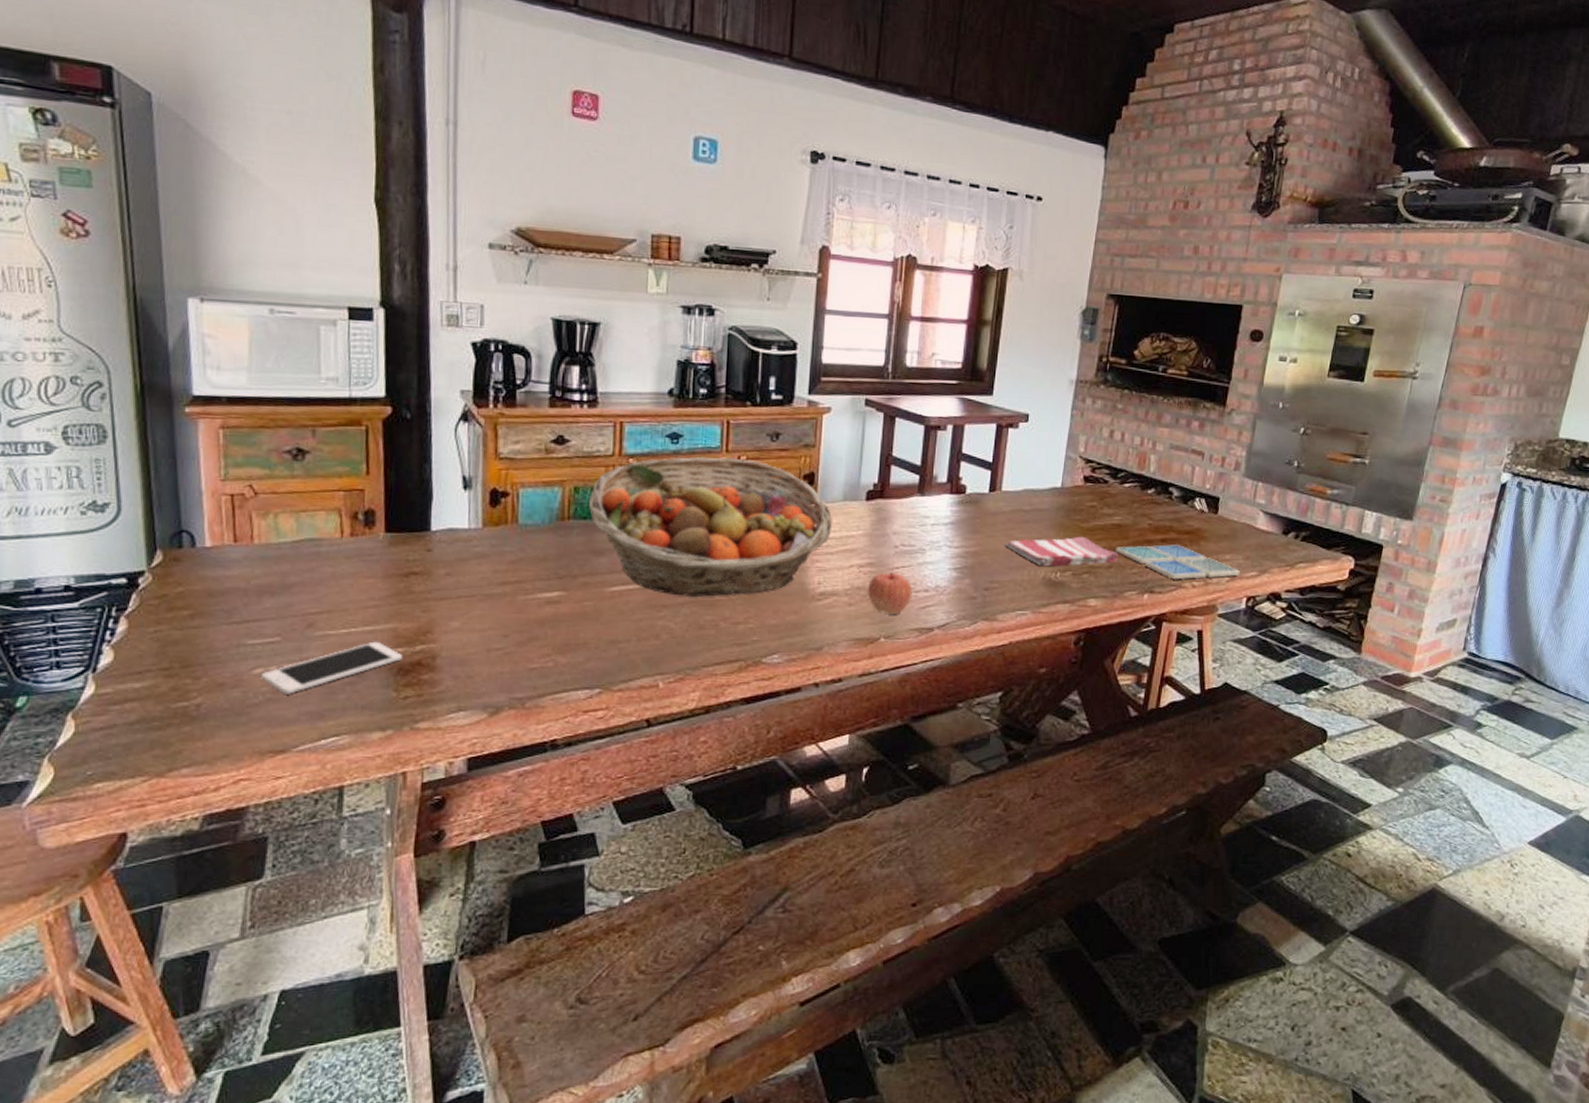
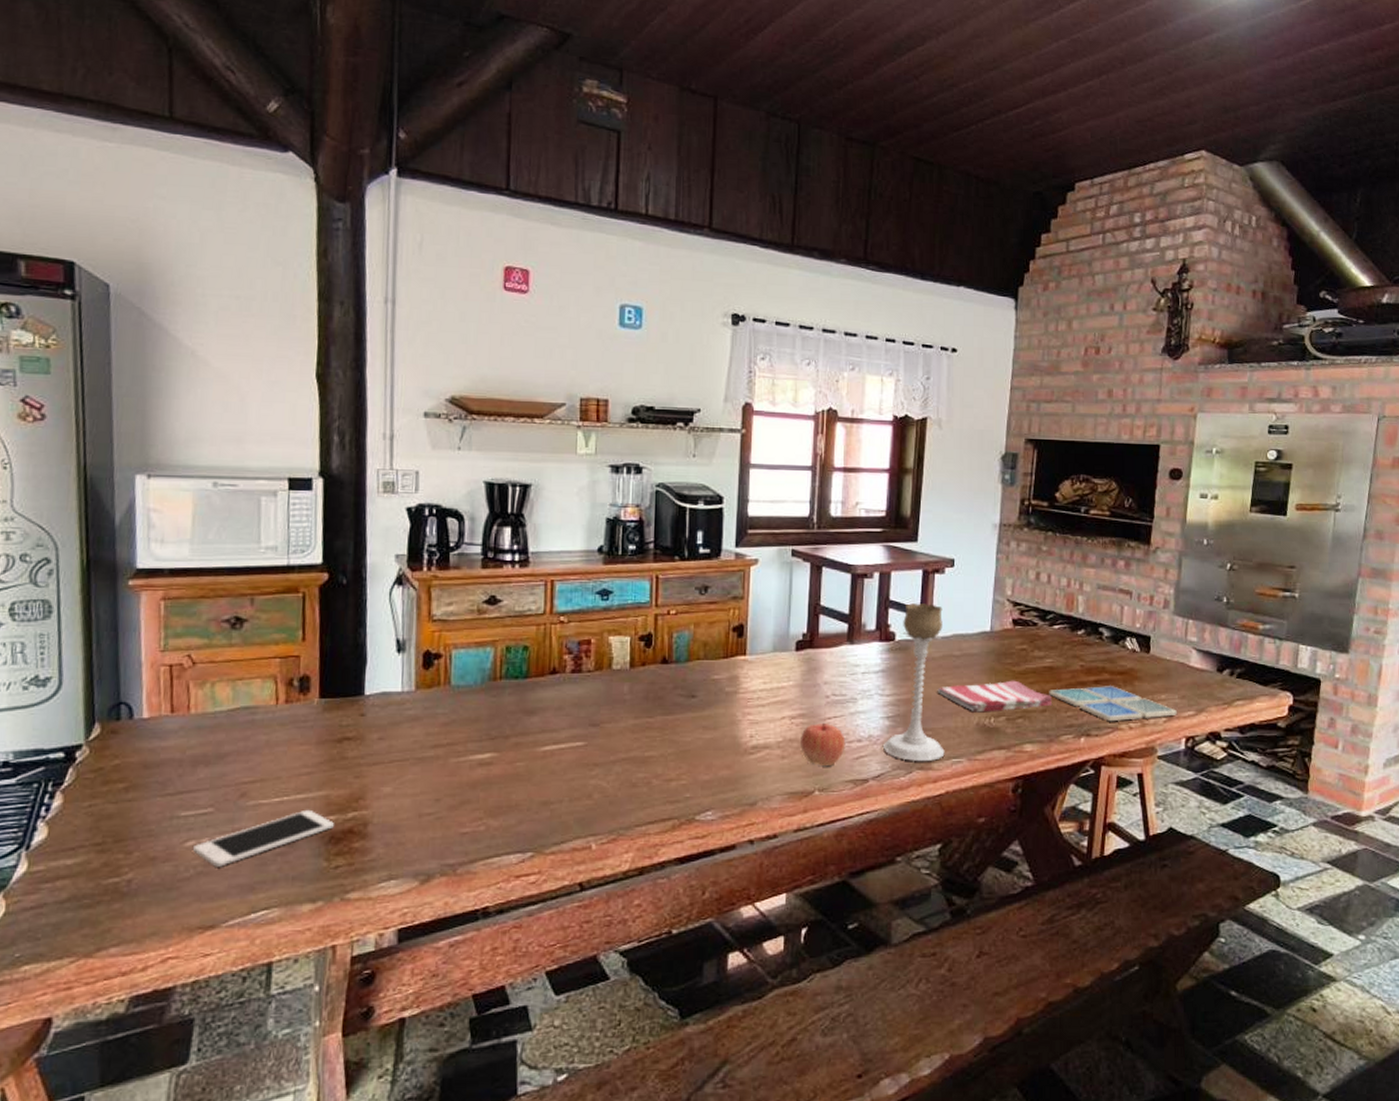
fruit basket: present [588,456,833,597] -> none [520,612,763,754]
candle holder: none [950,457,1015,612] -> present [883,603,945,761]

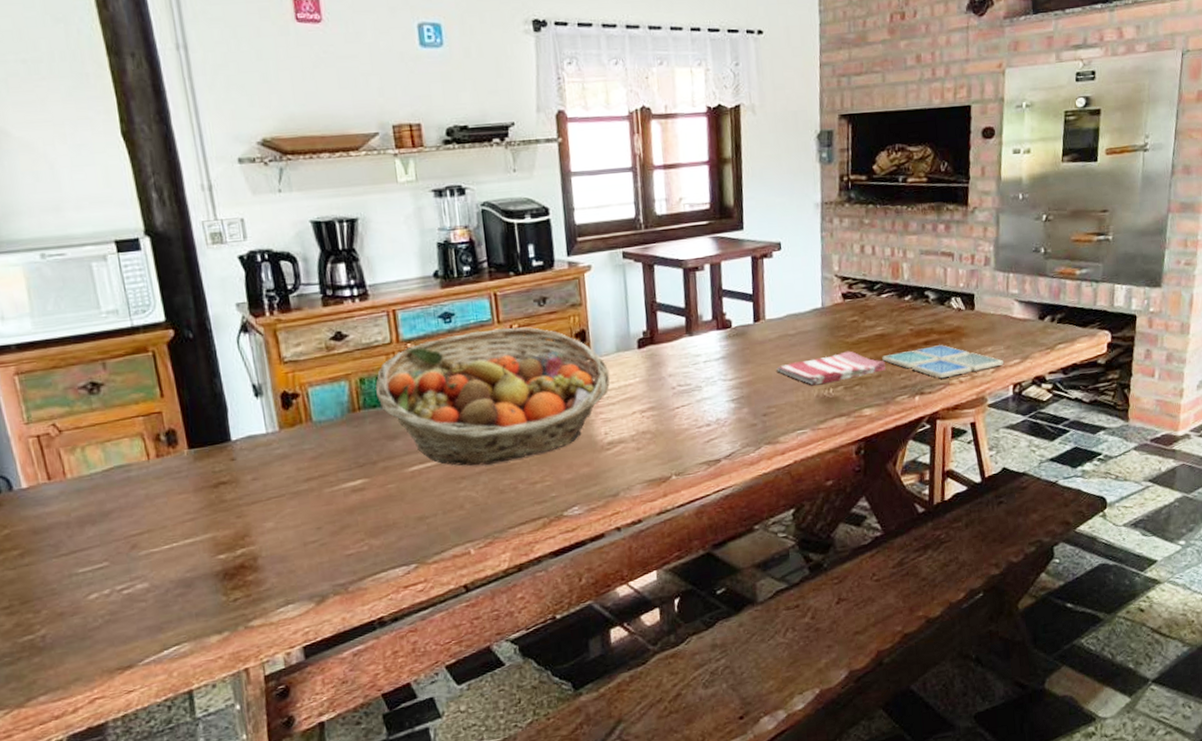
cell phone: present [193,809,334,867] -> none [97,551,226,614]
fruit basket: none [520,612,763,754] -> present [375,327,611,466]
apple: present [801,724,846,767] -> none [653,413,696,453]
candle holder: present [883,603,945,761] -> none [731,288,790,438]

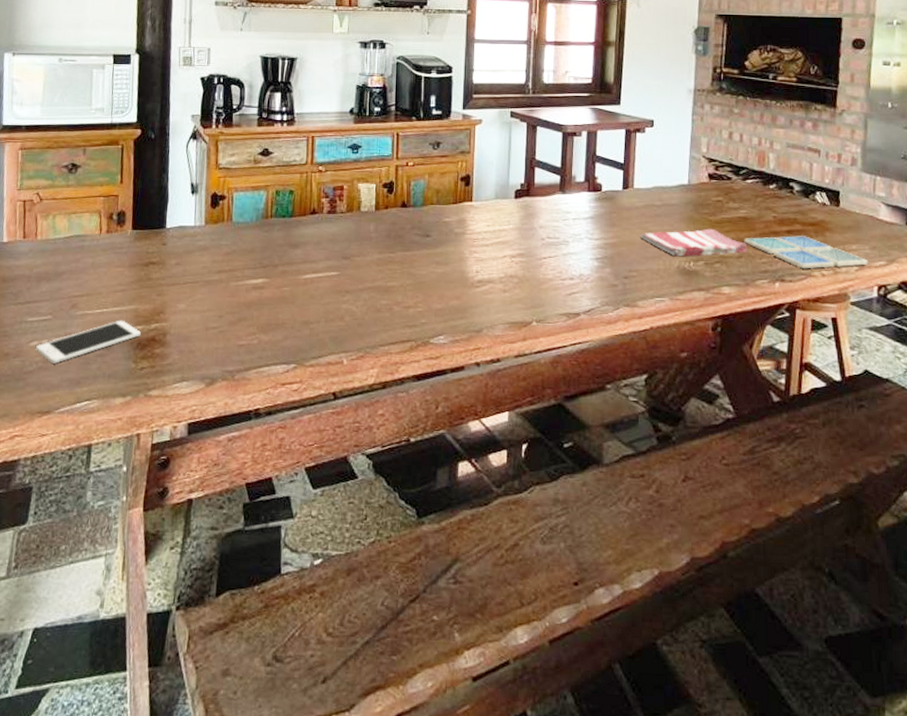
cell phone: none [97,551,226,614] -> present [36,320,141,364]
fruit basket: present [375,327,611,466] -> none [287,163,487,284]

